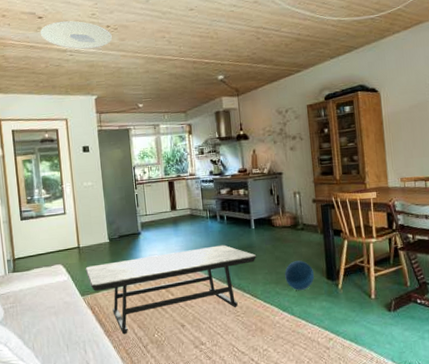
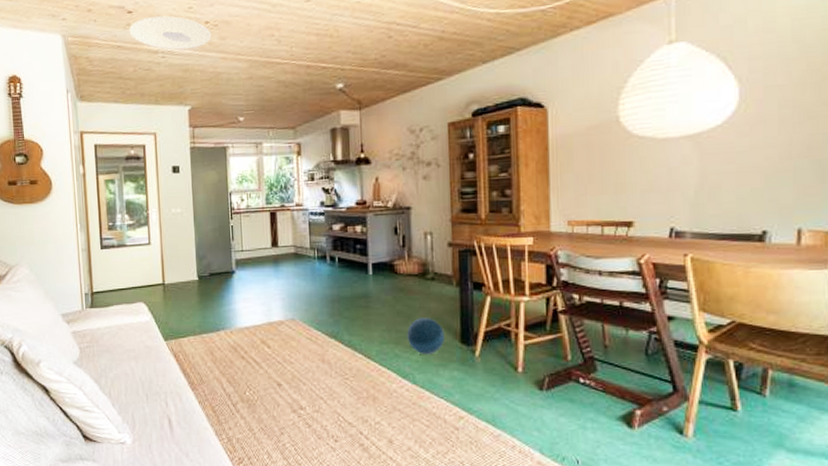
coffee table: present [85,245,257,335] -> none [170,292,374,389]

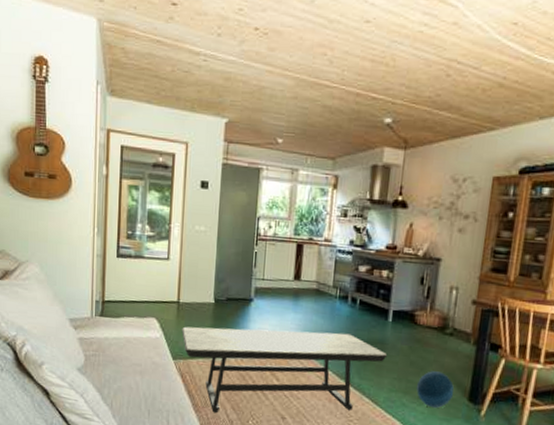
ceiling light: present [129,15,211,51] -> none [171,13,259,57]
coffee table: none [170,292,374,389] -> present [182,326,388,414]

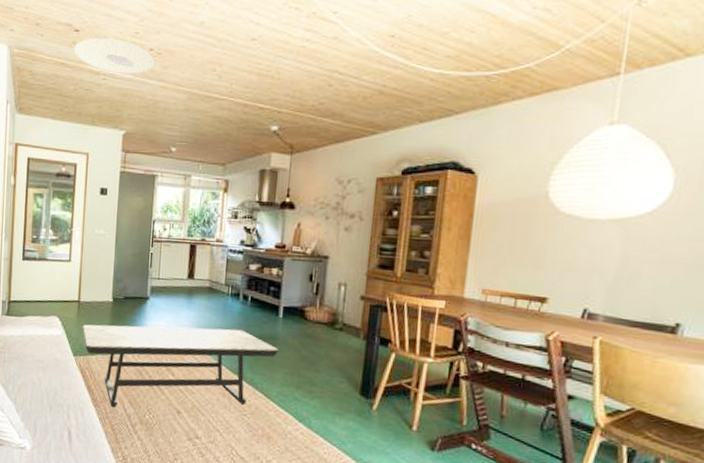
ceiling light: none [171,13,259,57] -> present [74,38,154,75]
ball: present [416,371,454,408] -> none [308,365,346,402]

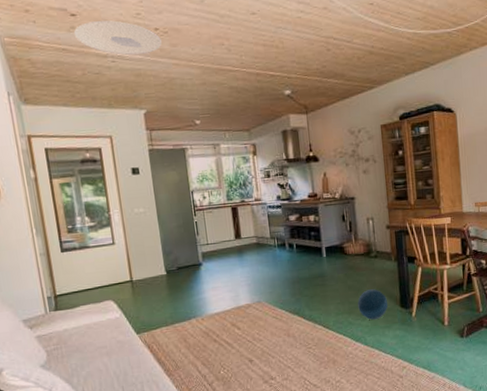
coffee table: present [82,324,279,408] -> none [140,274,329,373]
ball: none [308,365,346,402] -> present [358,289,389,320]

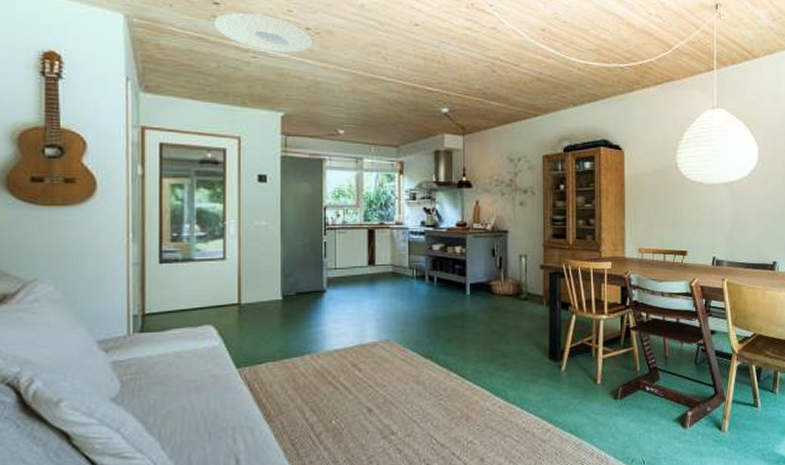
ball: present [358,289,389,320] -> none [501,336,536,371]

